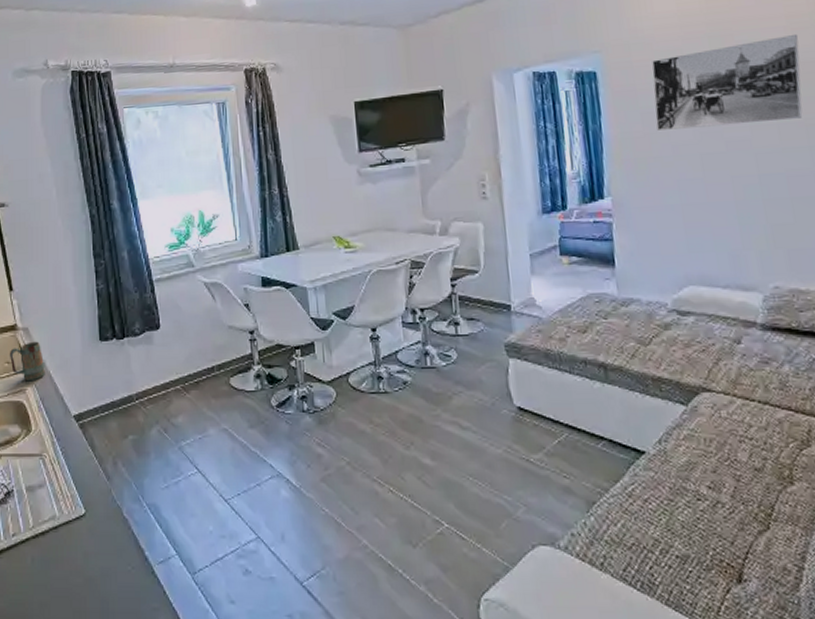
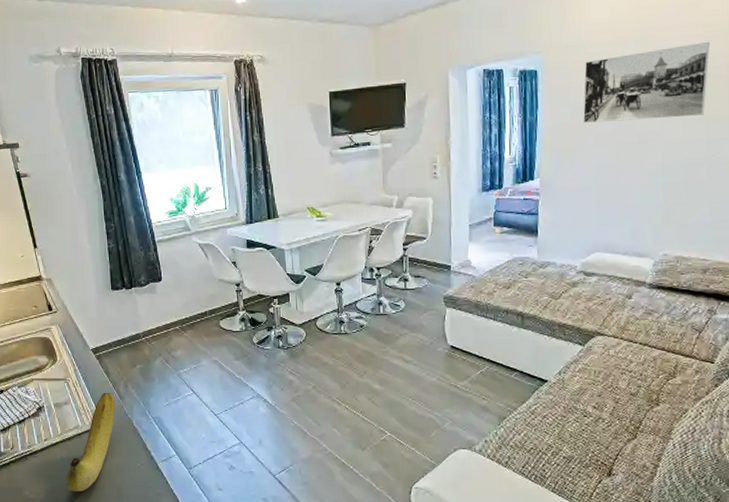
mug: present [9,341,45,382] -> none [36,290,67,322]
fruit: none [38,472,102,607] -> present [66,393,116,492]

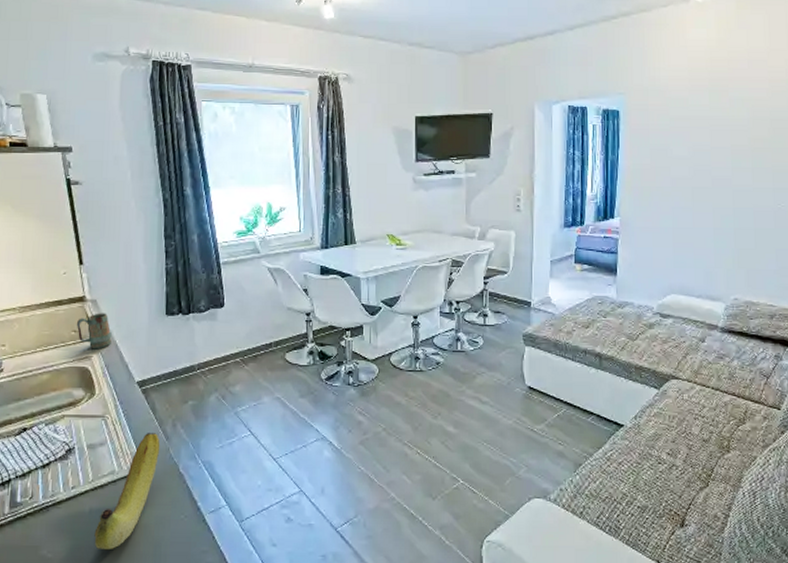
mug: none [36,290,67,322] -> present [76,313,112,350]
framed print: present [583,41,711,123] -> none [661,95,776,166]

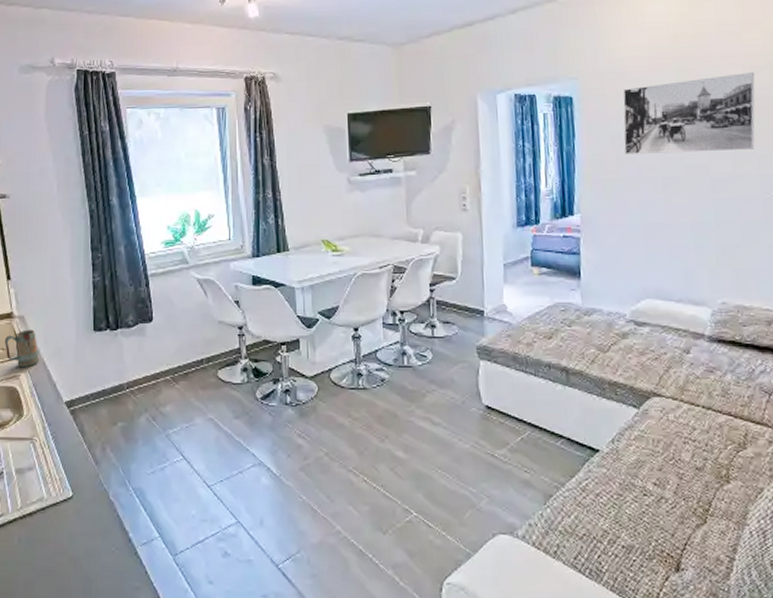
fruit: present [94,433,160,550] -> none [23,457,90,584]
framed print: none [661,95,776,166] -> present [623,71,755,154]

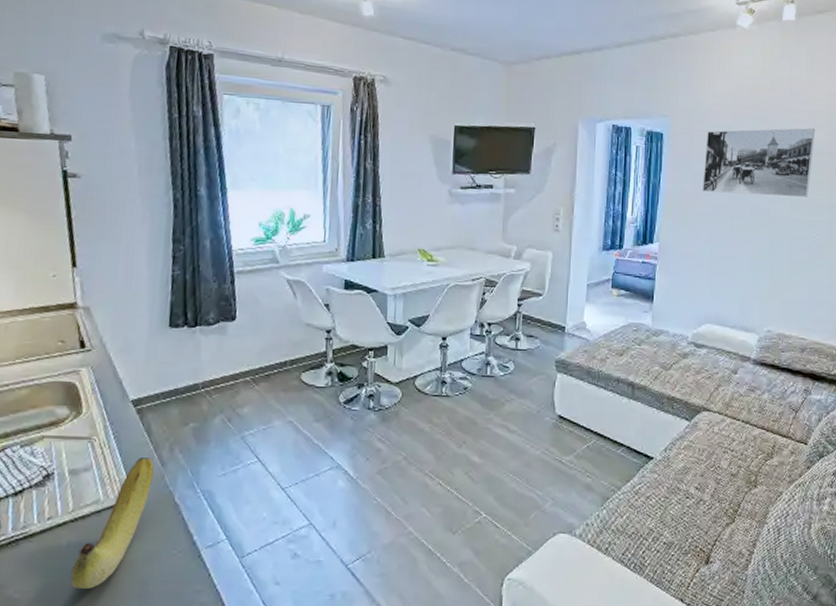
mug: present [4,329,39,368] -> none [64,322,105,363]
fruit: none [23,457,90,584] -> present [71,458,154,590]

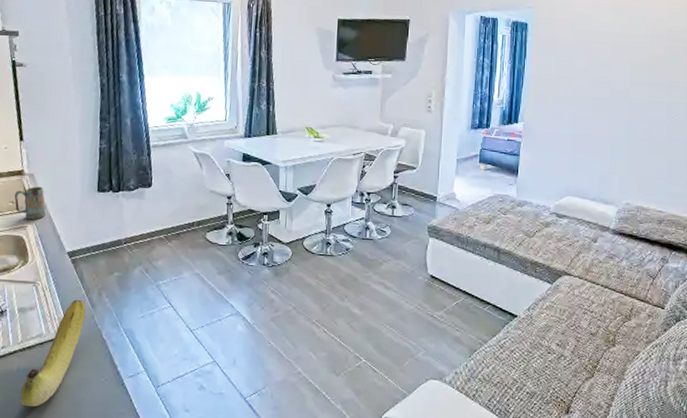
mug: none [64,322,105,363] -> present [14,186,46,220]
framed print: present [703,128,816,197] -> none [565,16,674,81]

